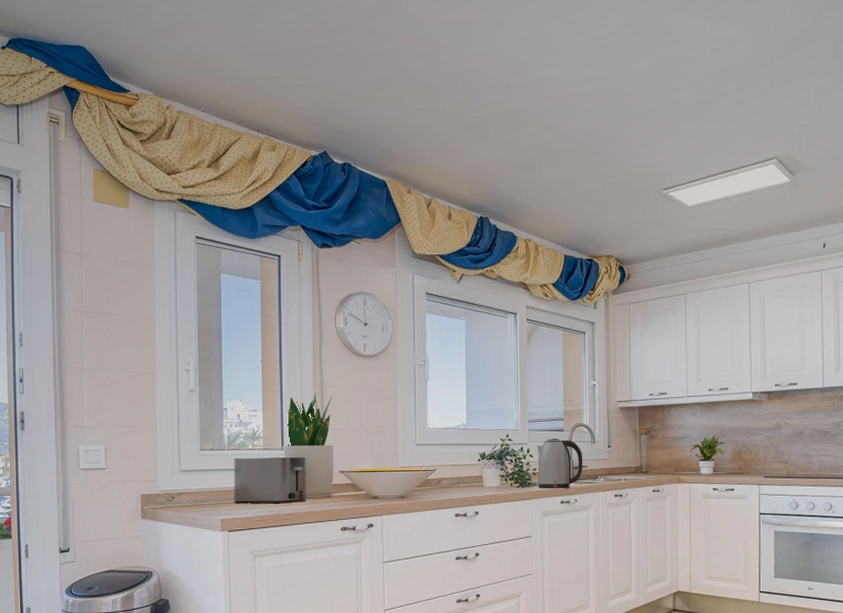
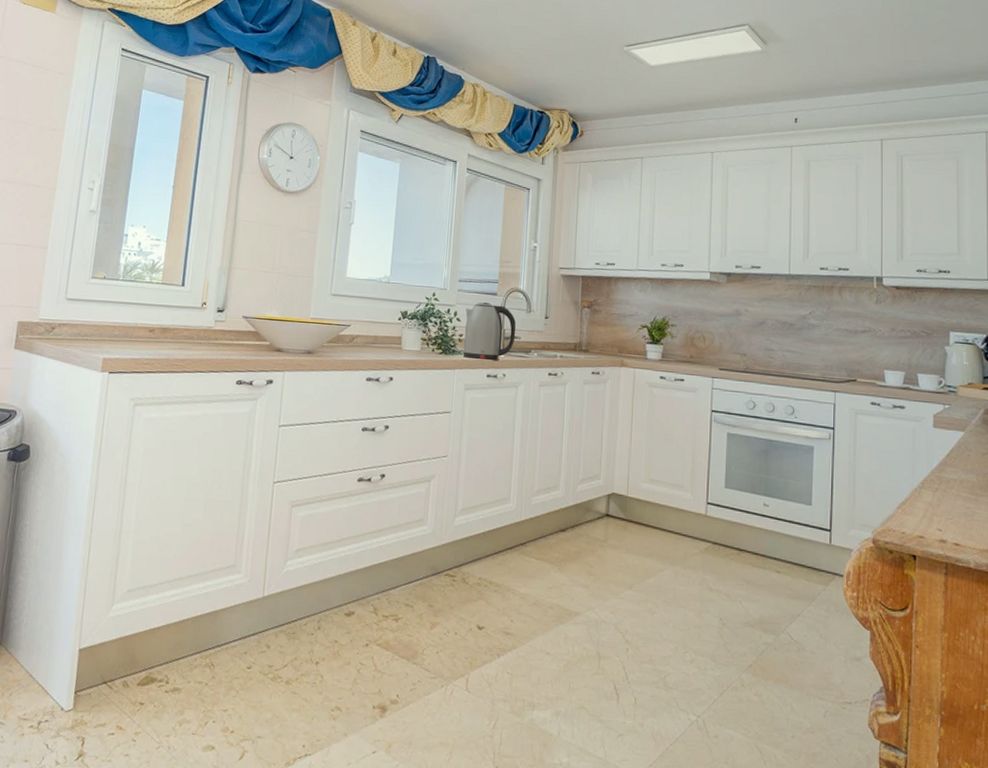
toaster: present [233,457,307,505] -> none [120,291,208,348]
planter: present [278,393,334,499] -> none [177,226,246,346]

